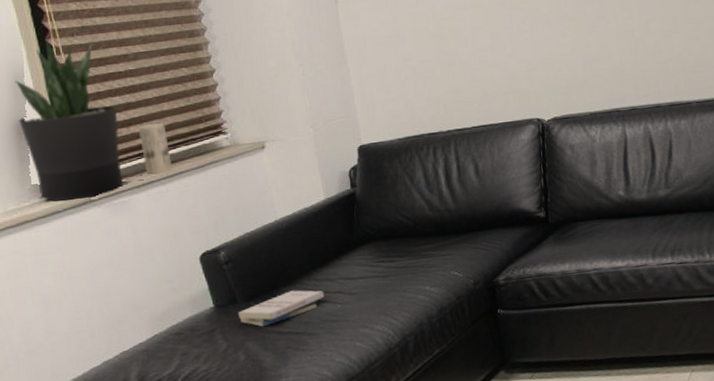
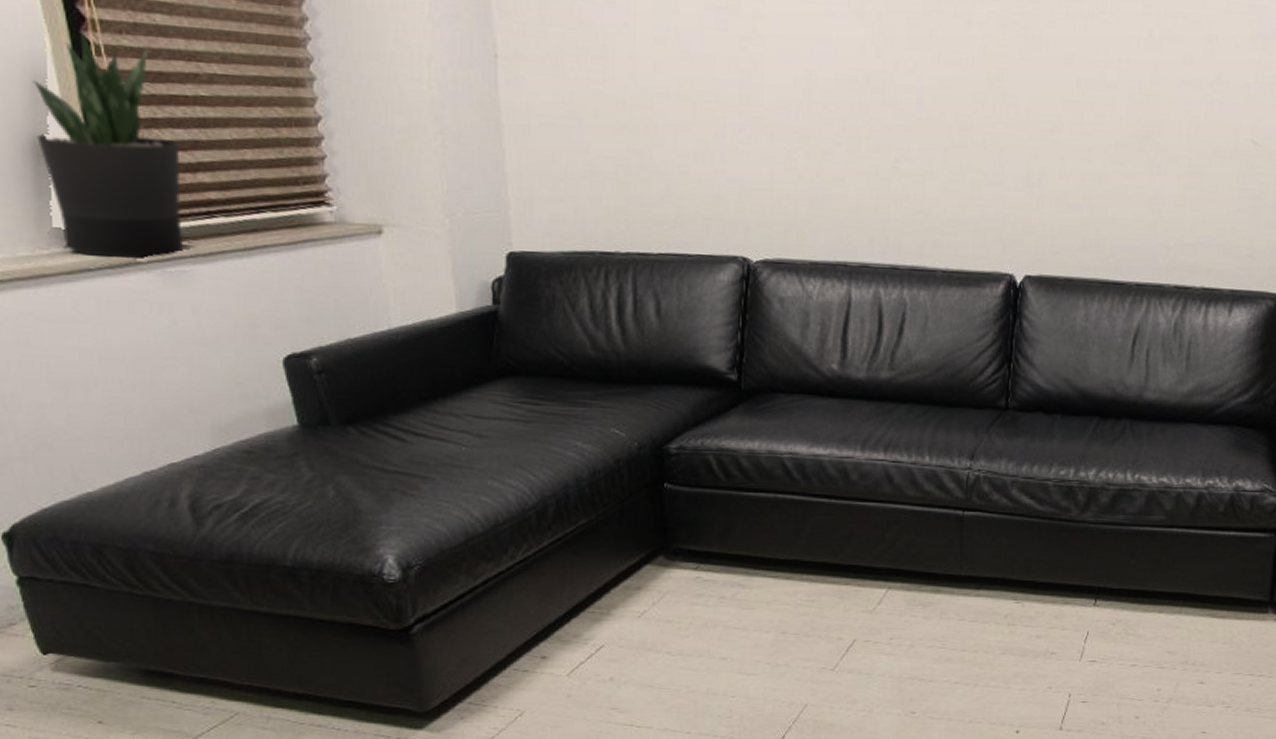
candle: present [139,123,172,175] -> none [209,174,253,244]
books: present [238,290,325,327] -> none [329,420,446,460]

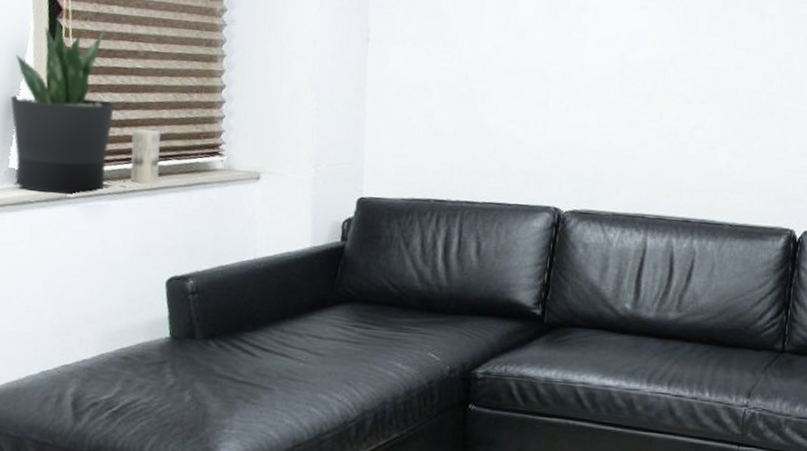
candle: none [209,174,253,244] -> present [130,129,161,185]

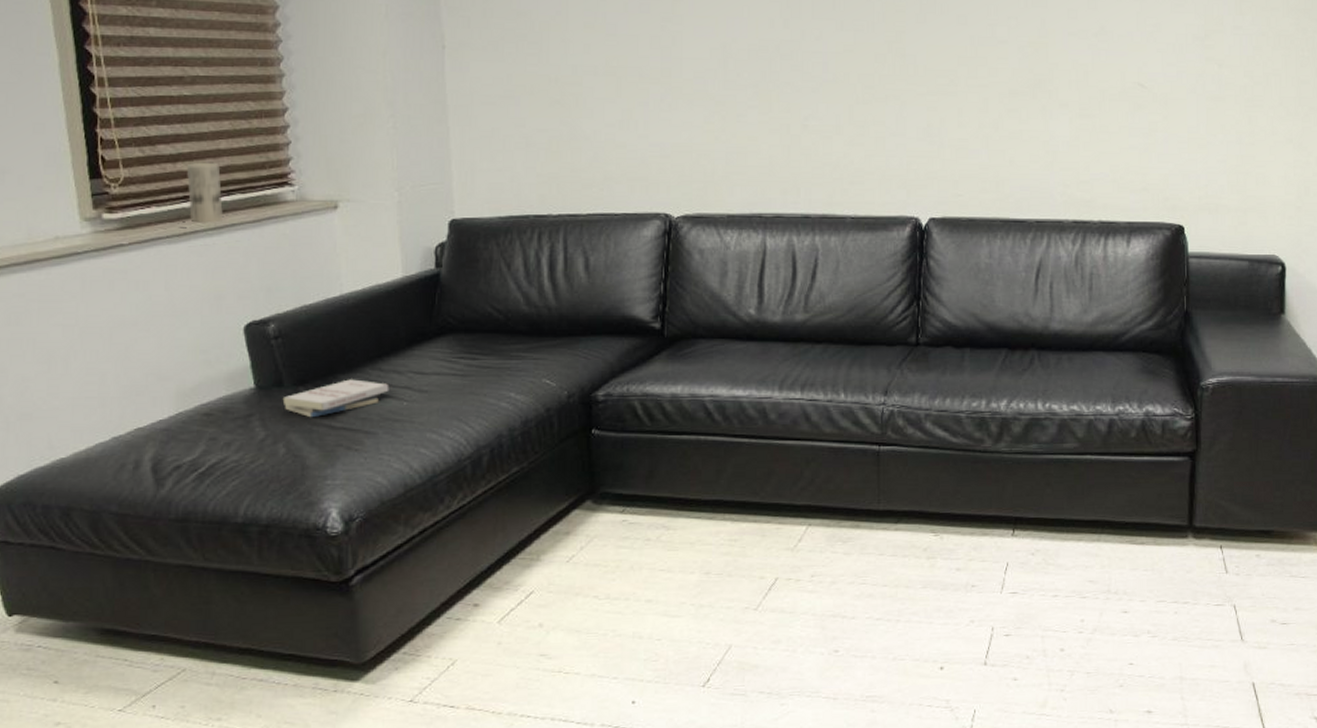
planter: present [10,17,114,194] -> none [40,44,163,242]
books: none [193,337,289,370] -> present [282,379,389,418]

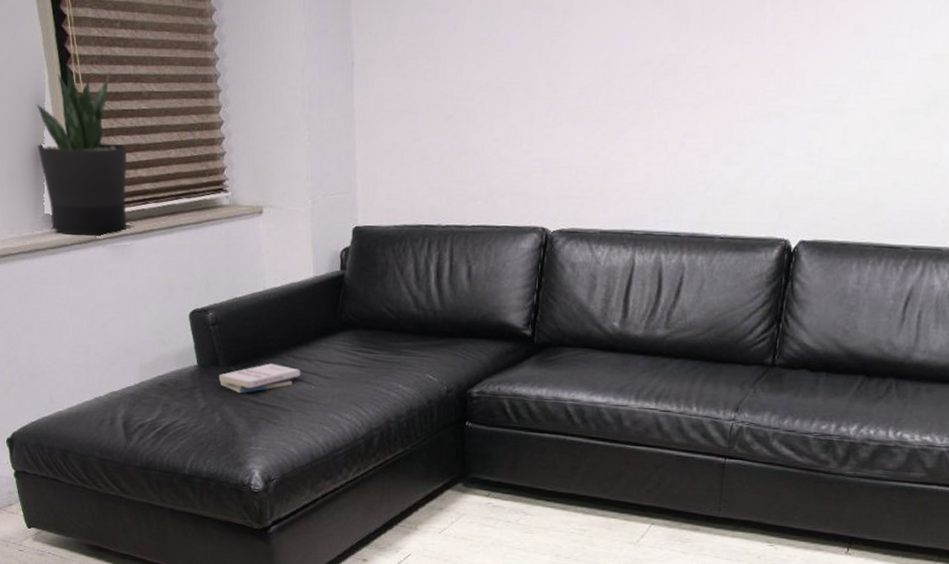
planter: none [40,44,163,242] -> present [36,63,127,236]
candle: present [187,163,223,223] -> none [146,170,173,223]

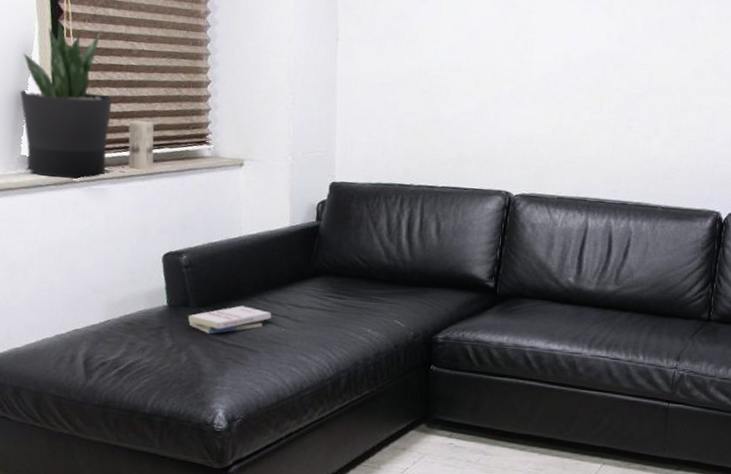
candle: none [146,170,173,223] -> present [128,120,154,170]

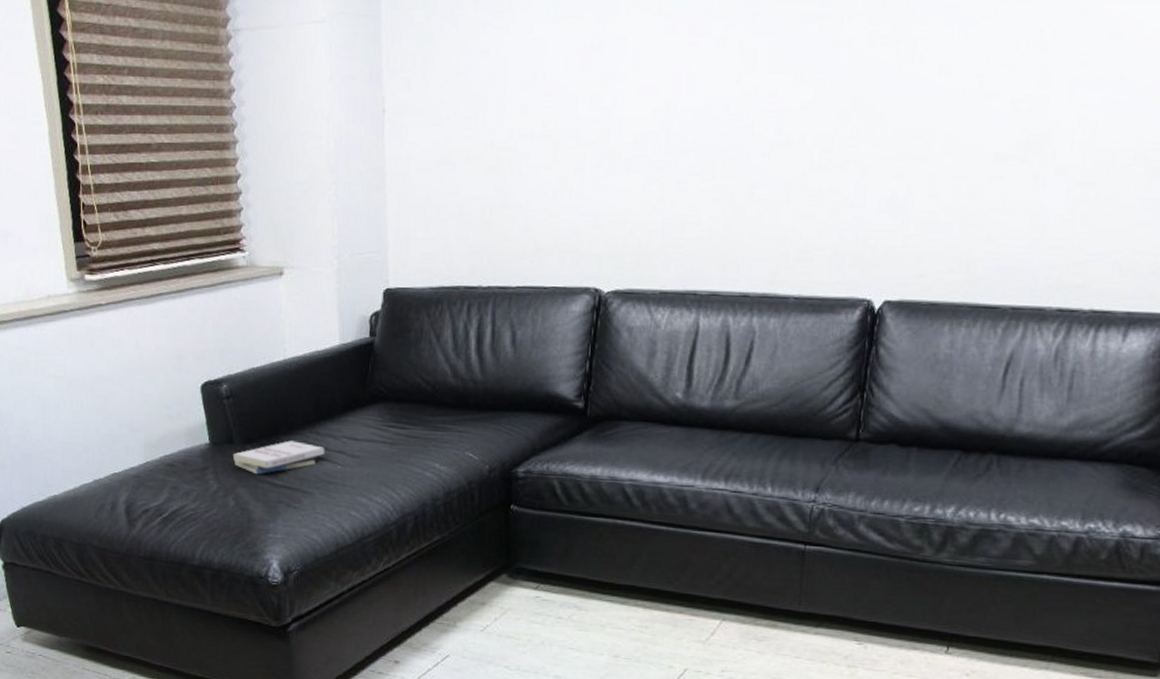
planter: present [20,18,112,179] -> none [34,113,134,301]
candle: present [128,120,154,170] -> none [154,228,184,286]

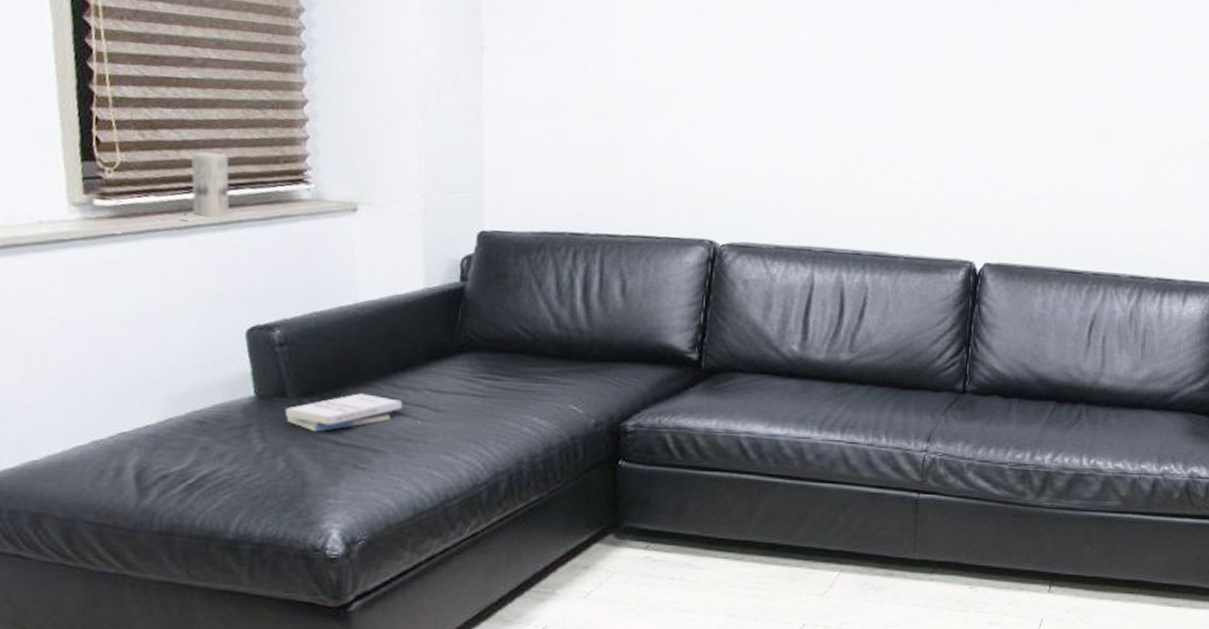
candle: none [154,228,184,286] -> present [191,152,230,218]

